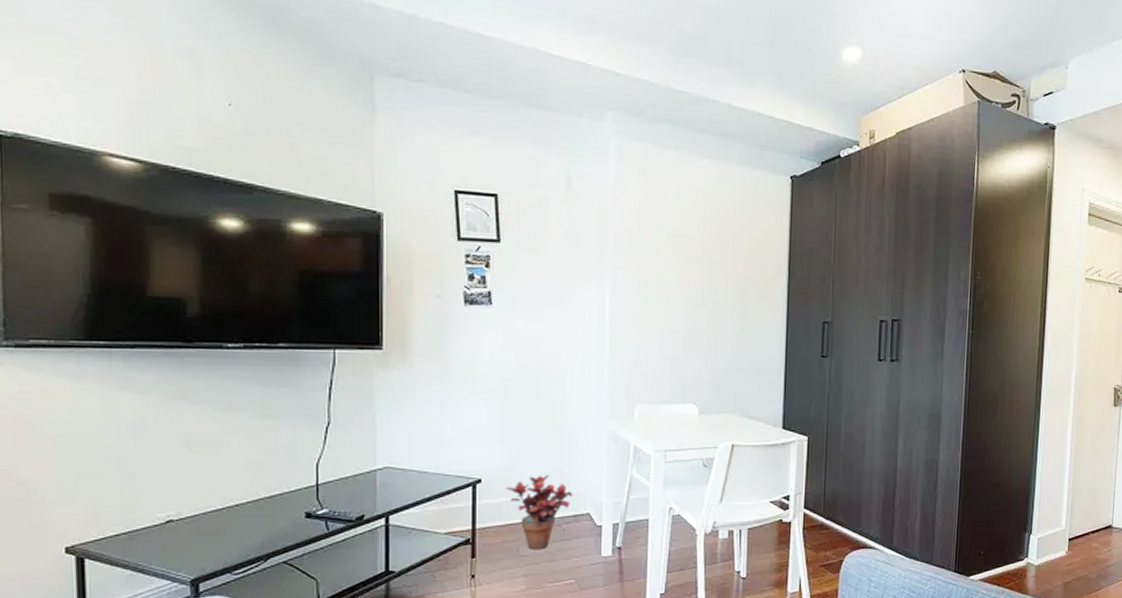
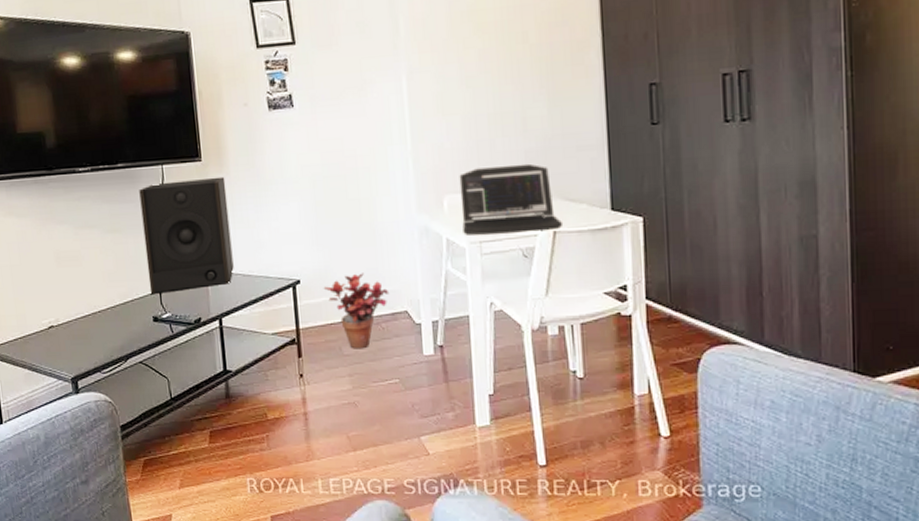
studio monitor: none [303,367,408,489] -> present [139,176,234,295]
laptop: none [650,381,741,445] -> present [459,163,564,236]

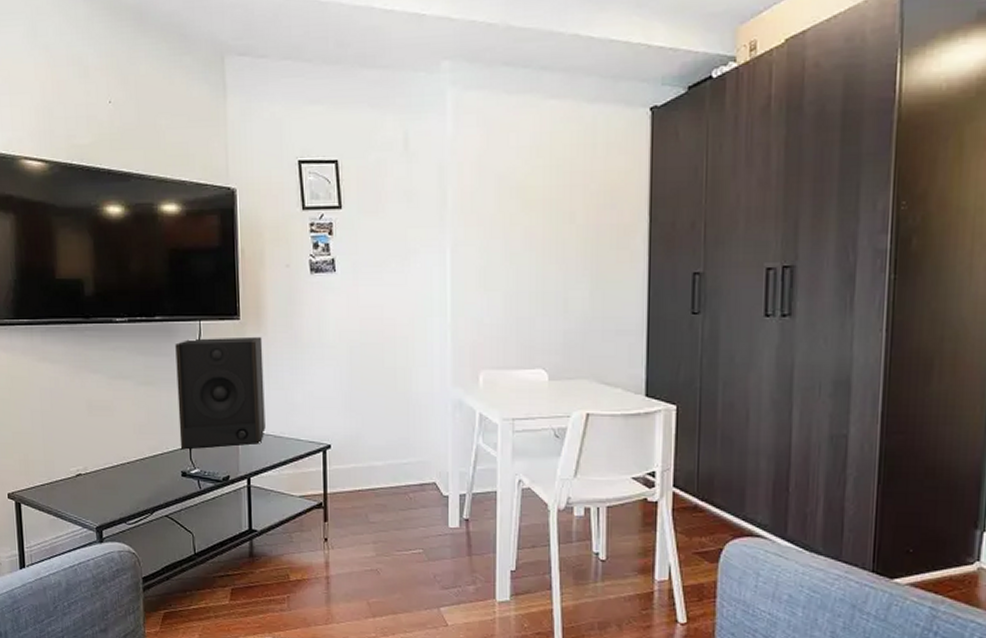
potted plant: present [323,273,390,349] -> none [353,442,419,518]
laptop: present [459,163,564,236] -> none [496,344,597,414]

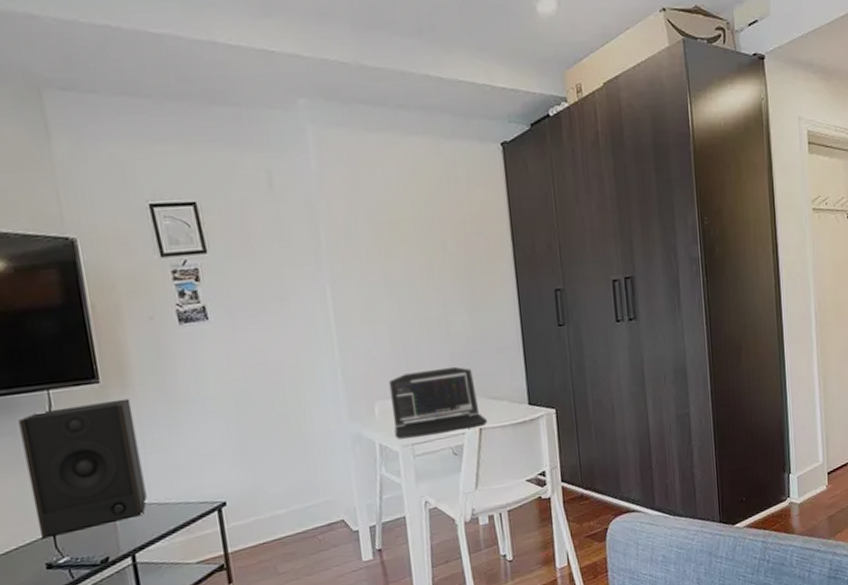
laptop: none [496,344,597,414] -> present [388,366,488,439]

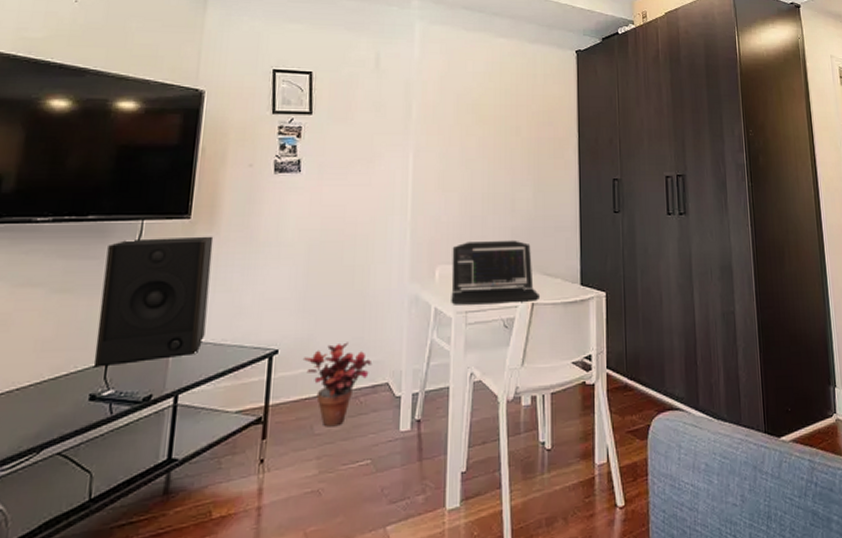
potted plant: none [252,487,325,566] -> present [302,342,373,427]

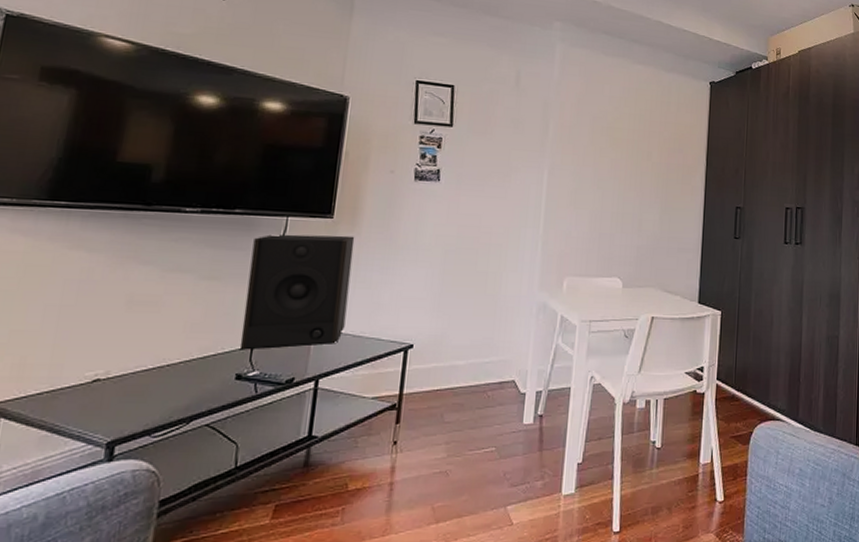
potted plant: present [302,342,373,427] -> none [435,341,501,417]
laptop: present [451,240,541,306] -> none [576,257,661,316]

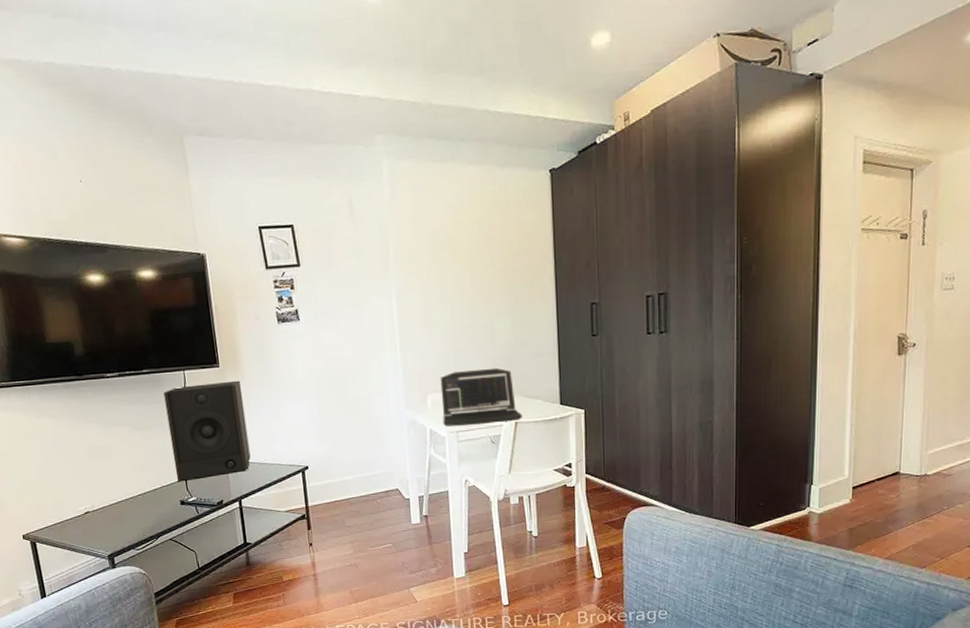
laptop: none [576,257,661,316] -> present [440,367,523,427]

